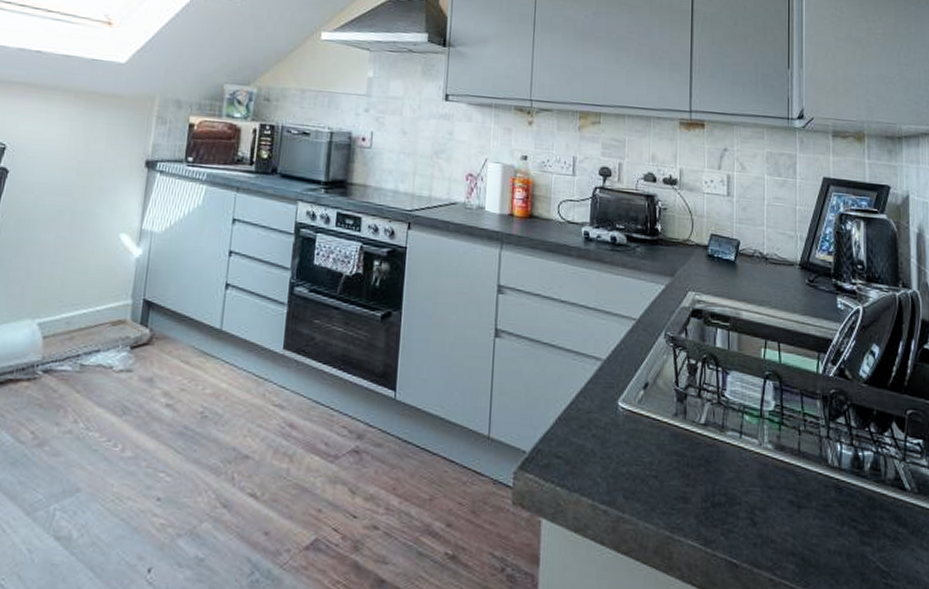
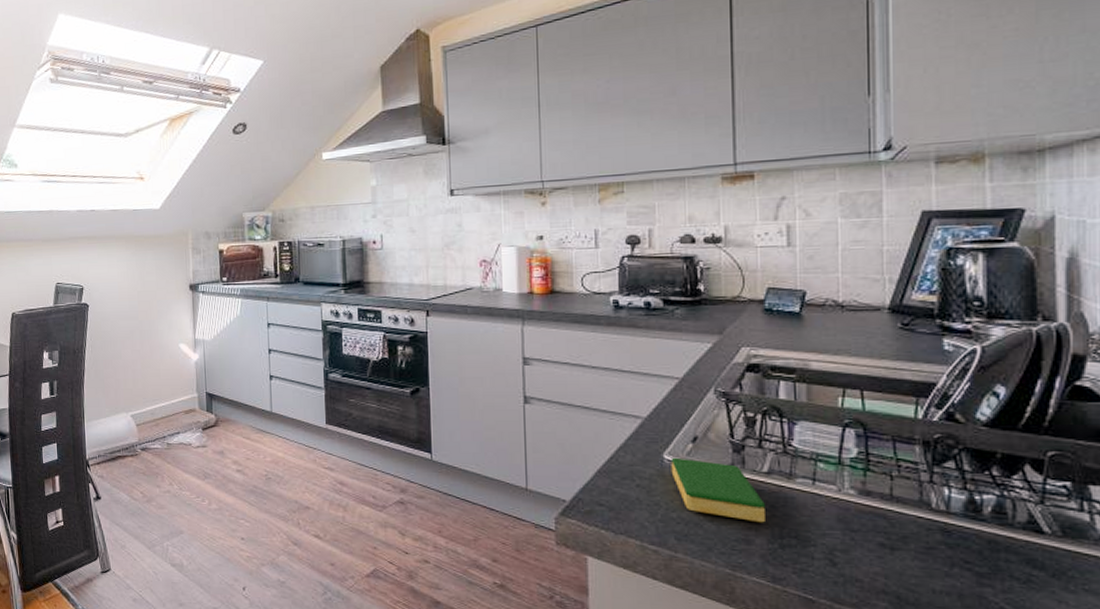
dish sponge: none [624,405,701,479] -> present [671,457,765,523]

